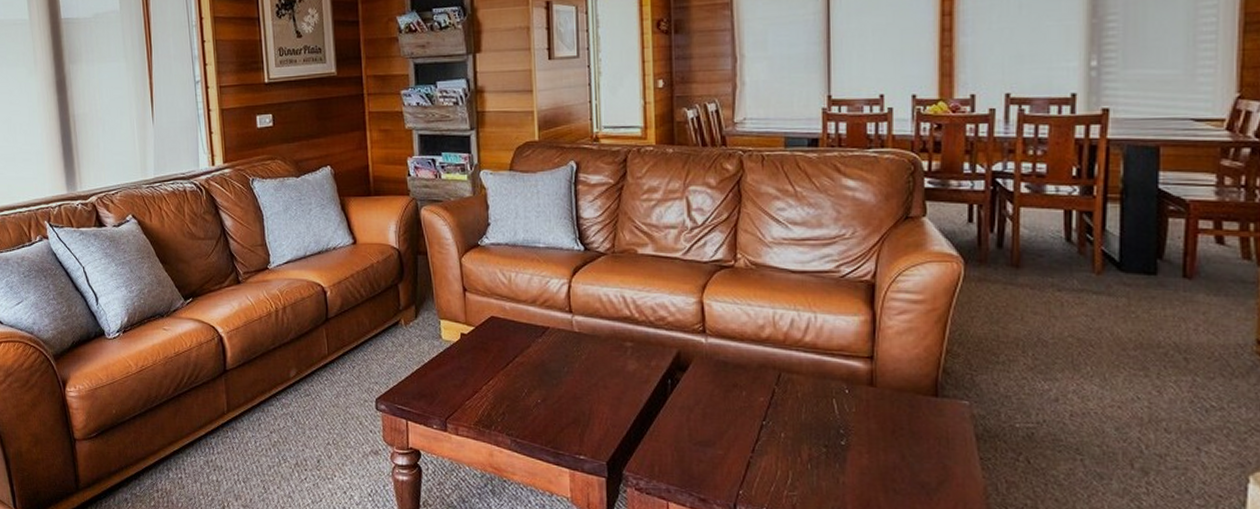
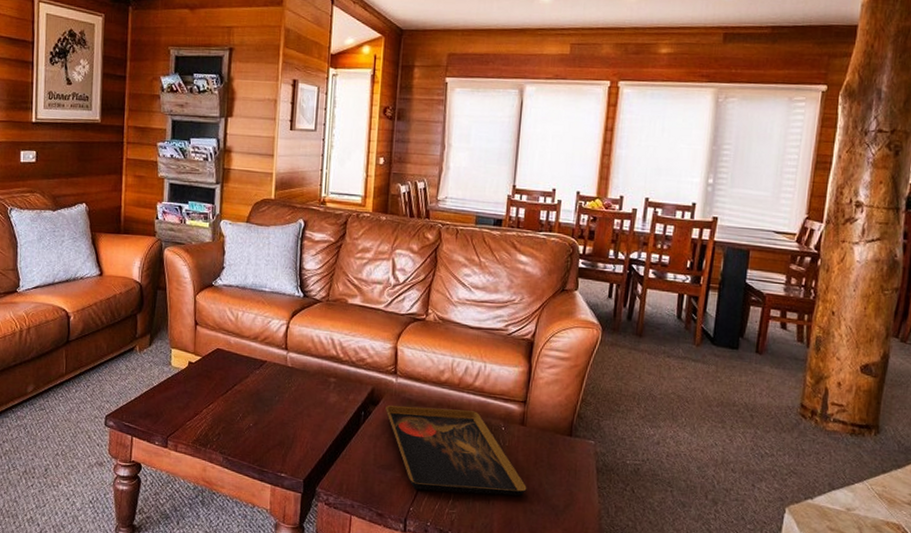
decorative tray: none [696,369,885,473] -> present [385,405,527,496]

